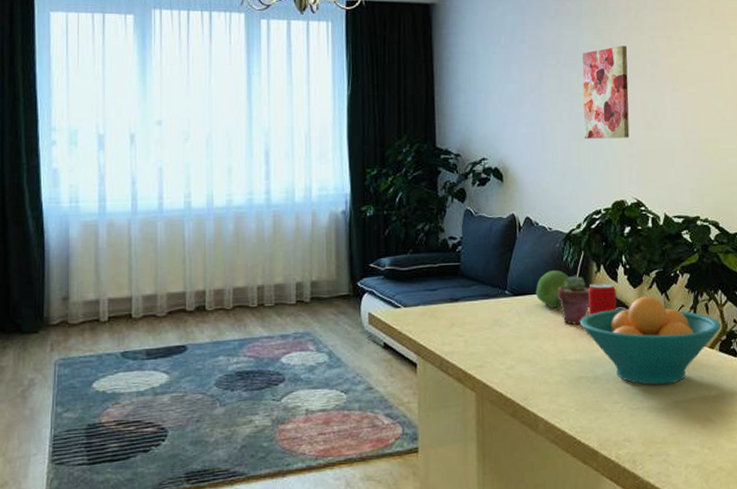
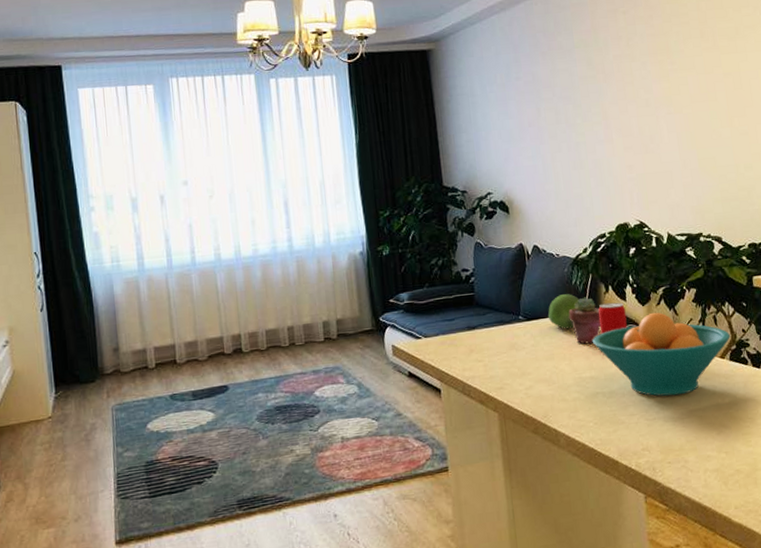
wall art: present [582,46,630,139] -> none [577,74,629,167]

